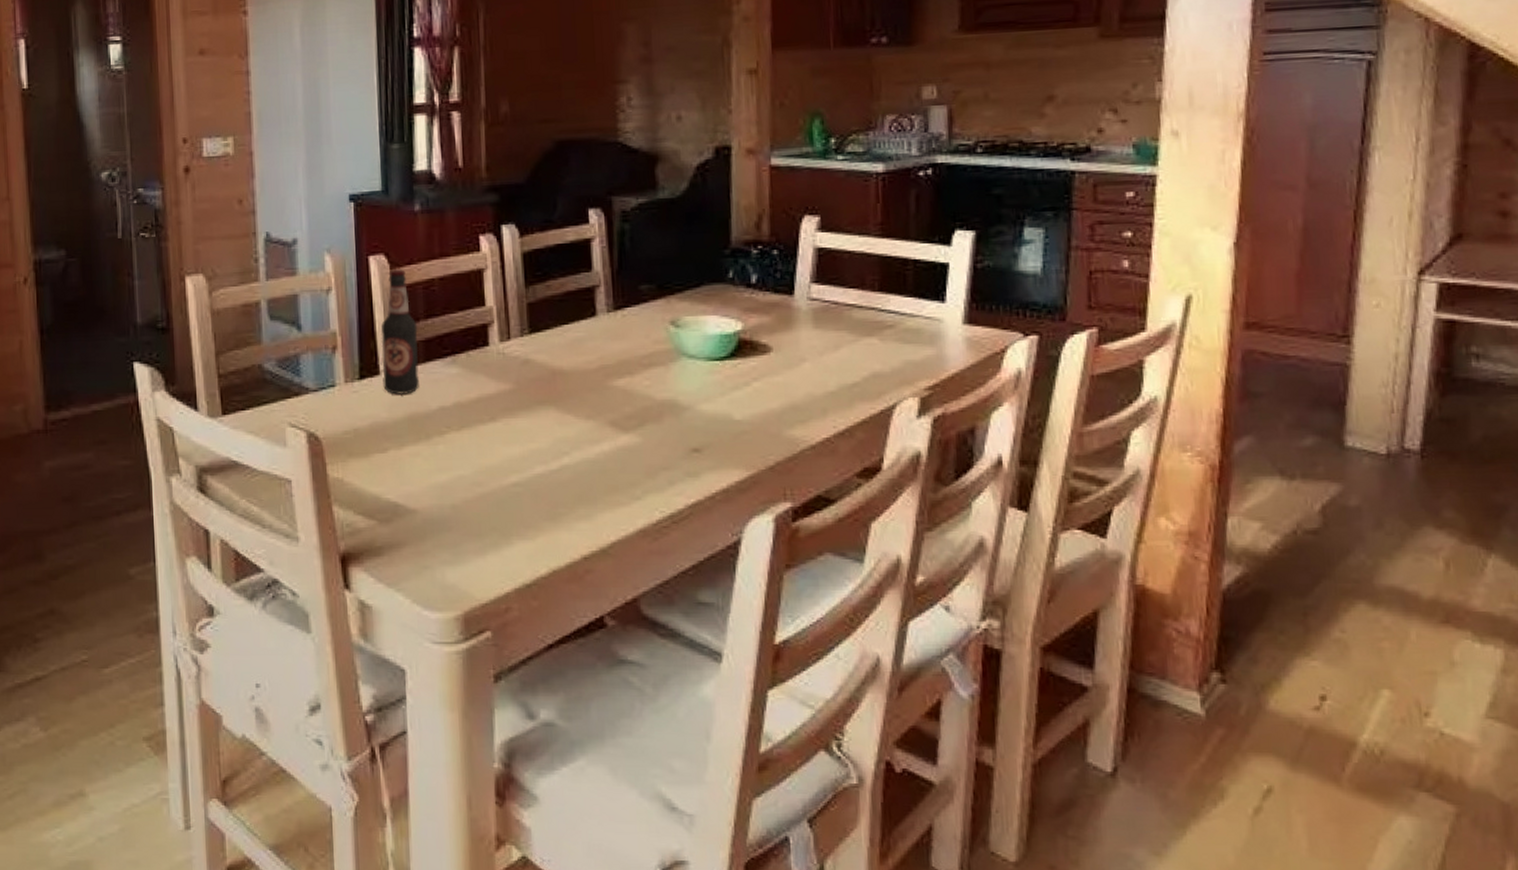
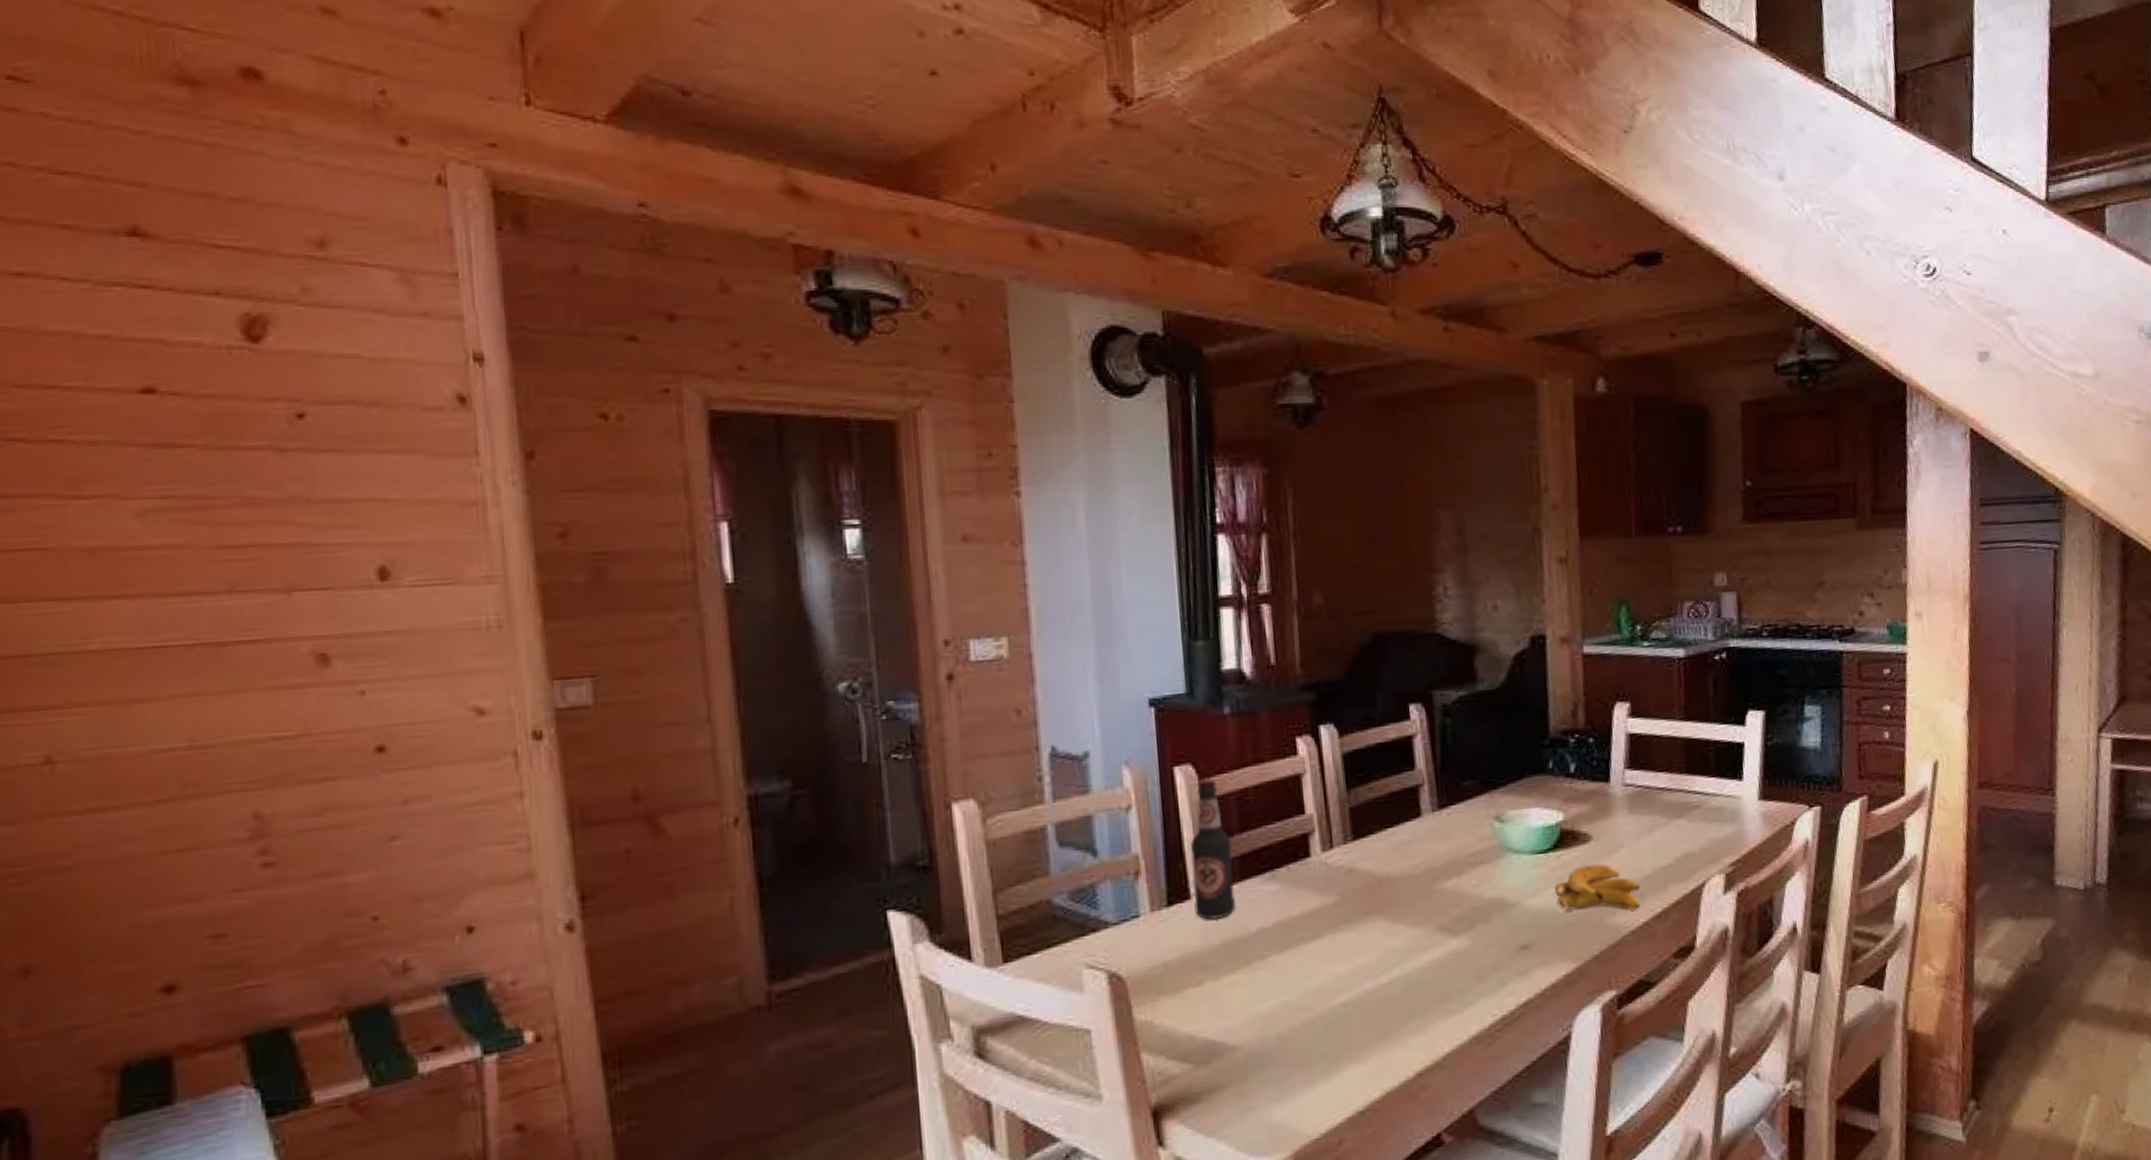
banana: none [730,375,823,425] -> present [1554,864,1641,912]

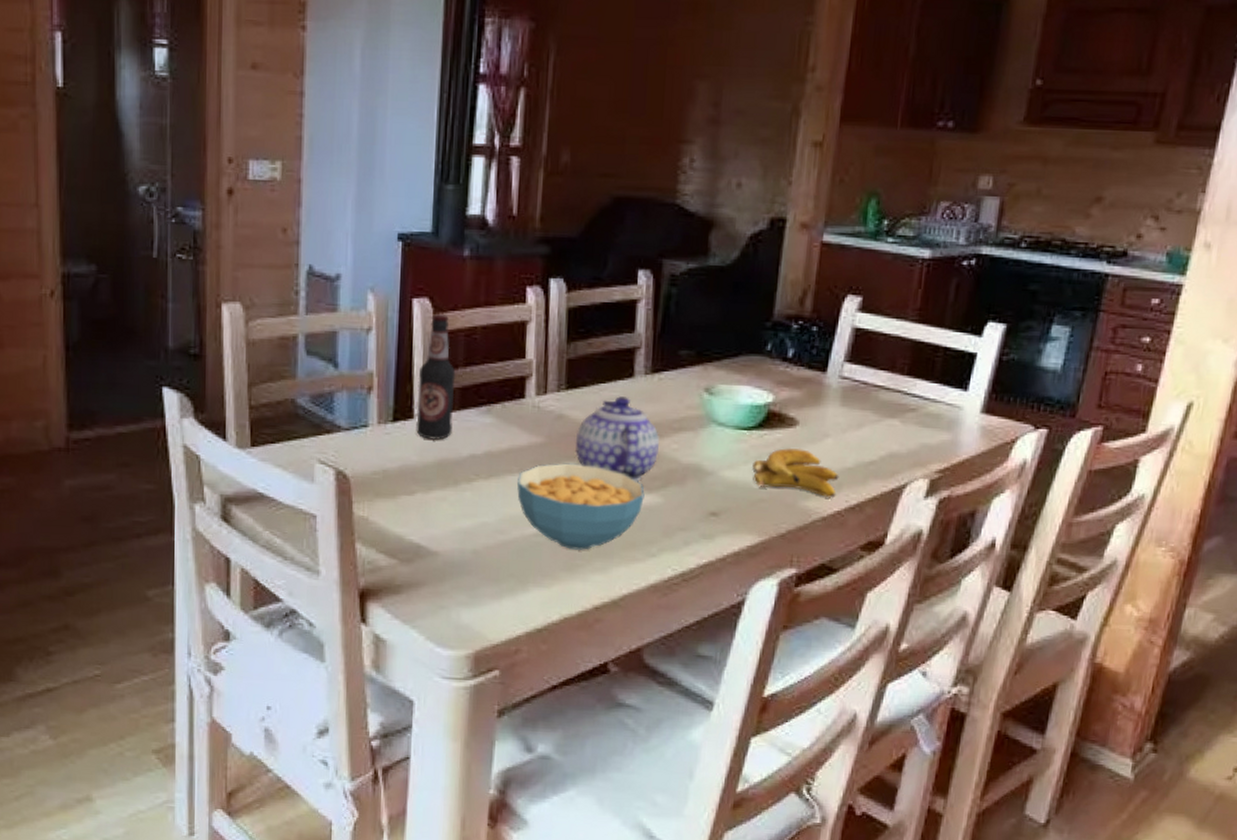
cereal bowl: none [1315,917,1452,1015] -> present [517,463,645,550]
teapot: none [1371,838,1459,928] -> present [576,396,660,482]

